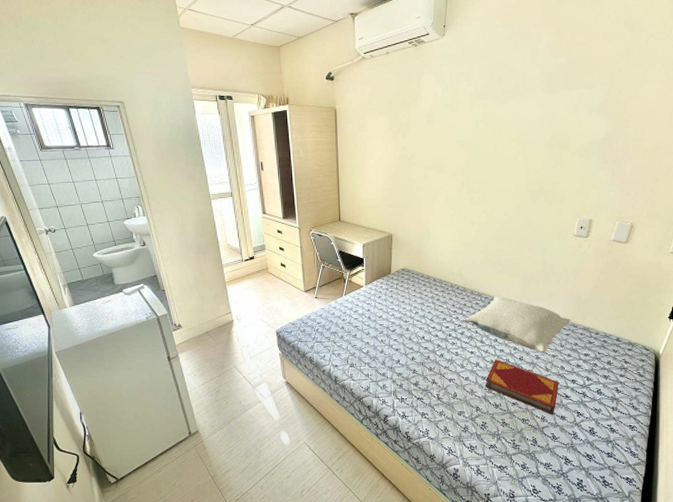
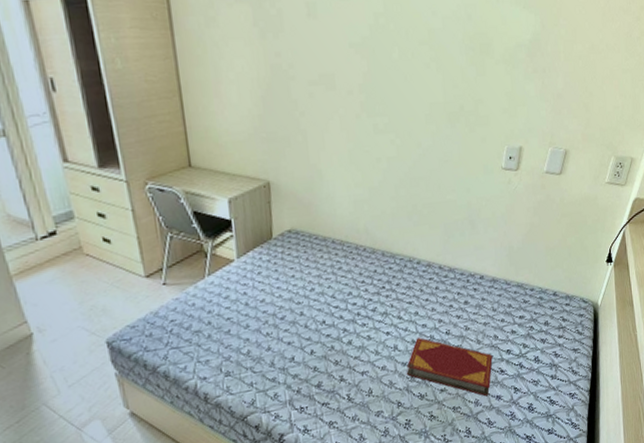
pillow: present [465,296,571,353] -> none [377,255,503,322]

